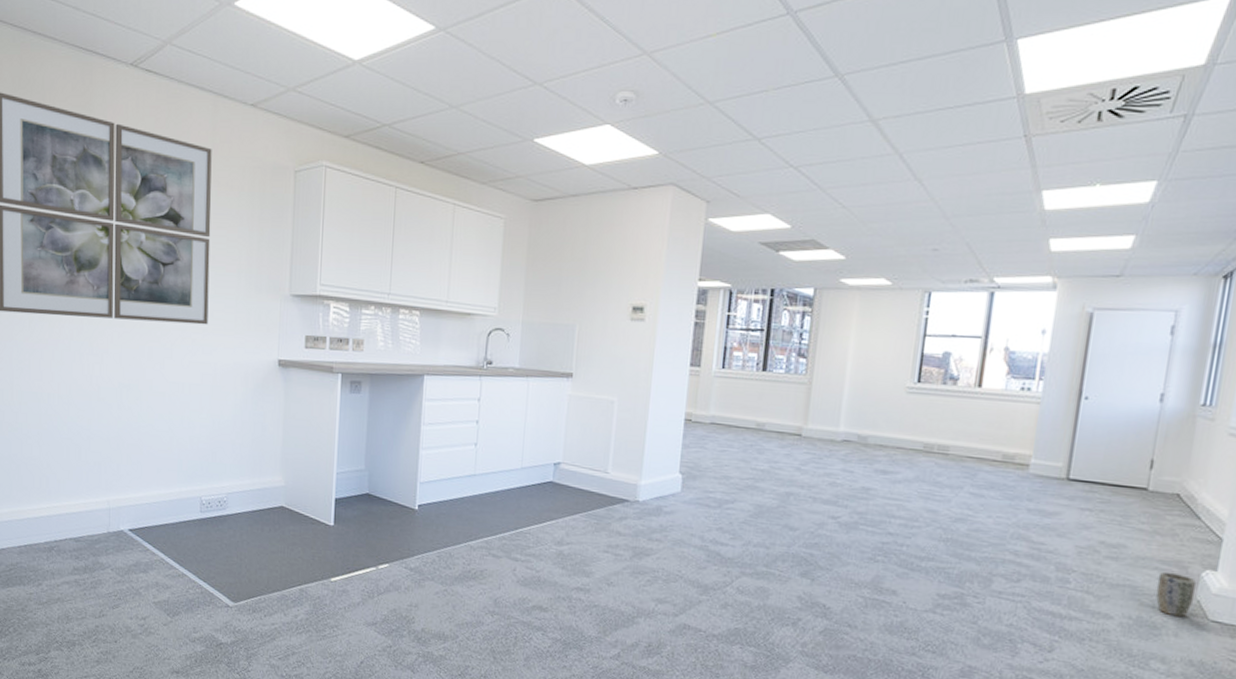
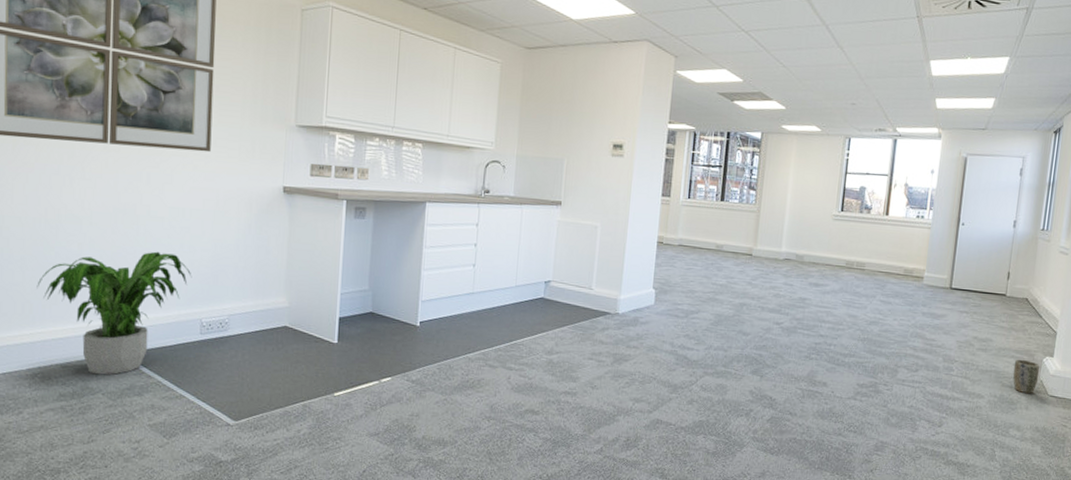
potted plant: none [52,427,192,551] -> present [36,251,192,375]

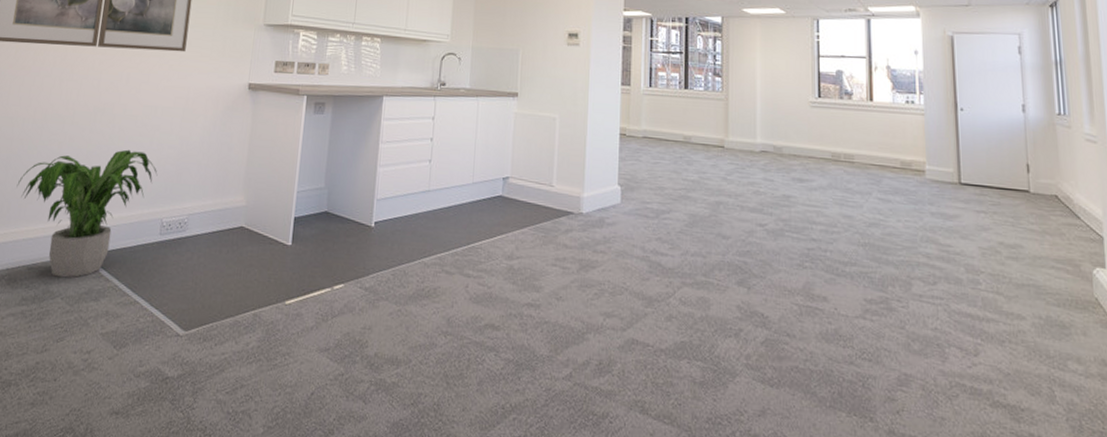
plant pot: present [1013,359,1040,394] -> none [1056,270,1093,316]

